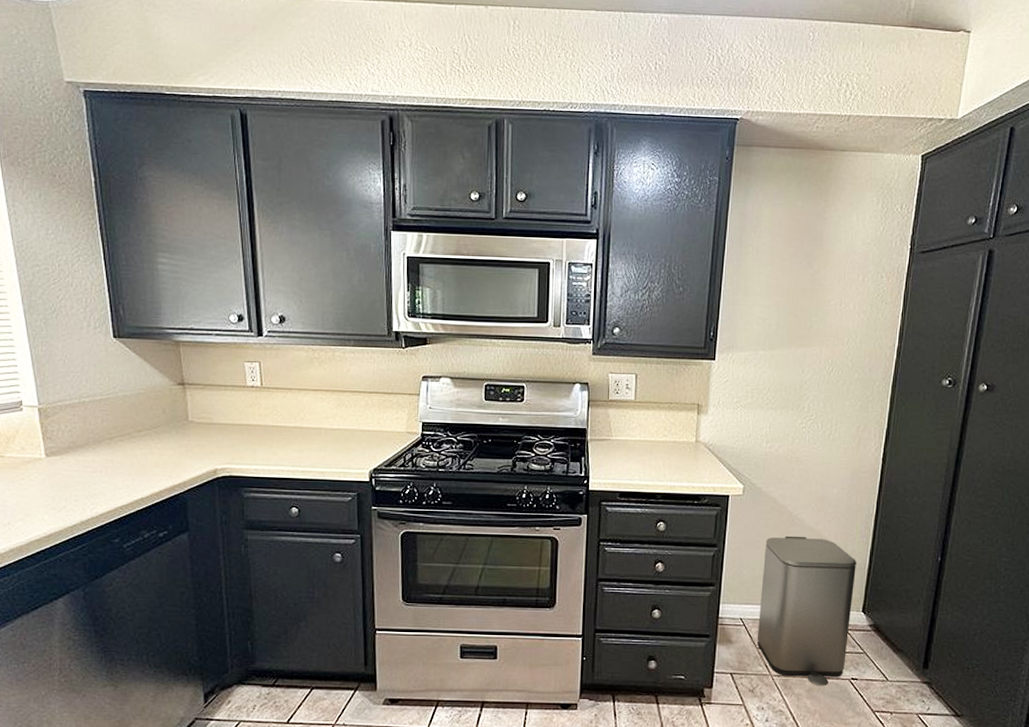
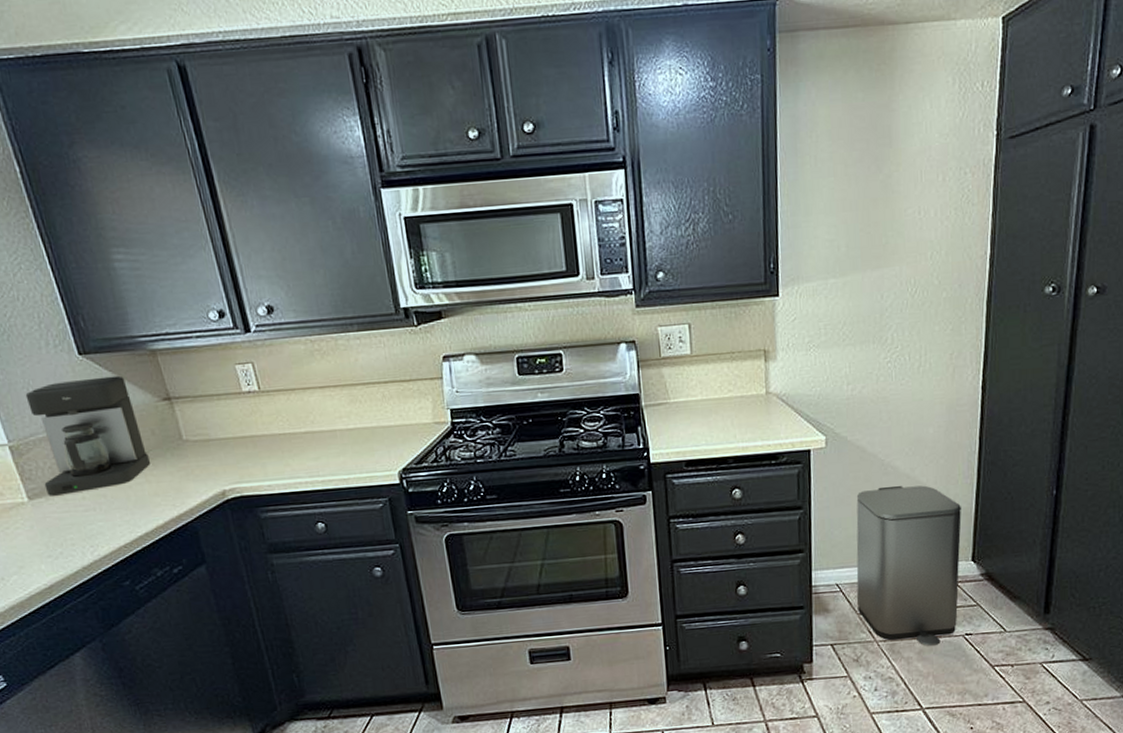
coffee maker: none [61,358,158,456] -> present [25,375,151,496]

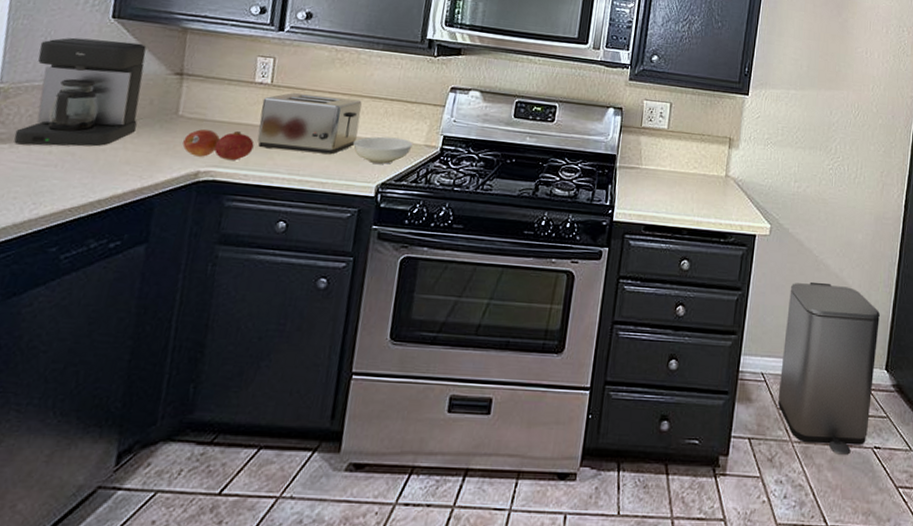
fruit: none [198,449,233,477] -> present [182,129,221,157]
fruit: none [229,445,267,475] -> present [214,131,254,161]
toaster: none [257,389,364,457] -> present [256,92,362,155]
bowl: none [360,420,422,451] -> present [352,136,413,164]

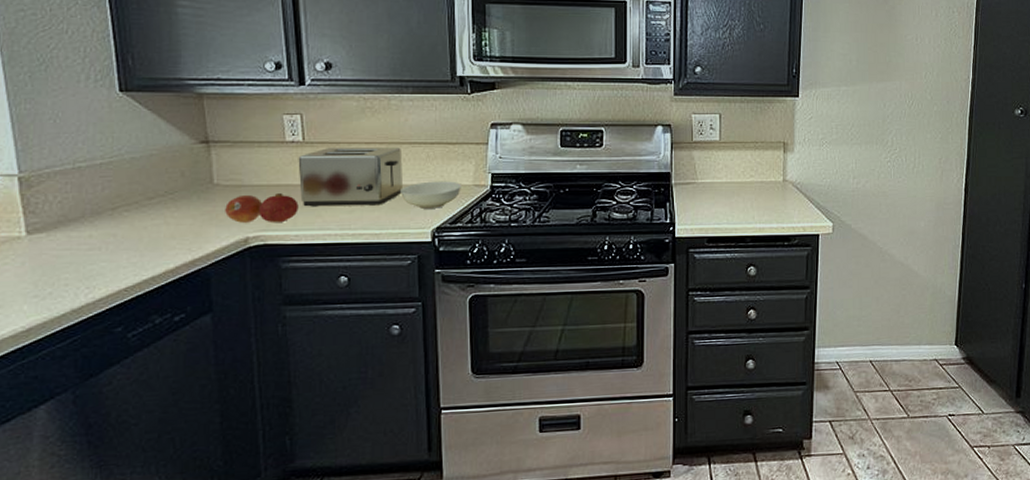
coffee maker: present [13,37,147,147] -> none [49,115,174,232]
pedal bin: present [778,281,880,455] -> none [854,272,947,425]

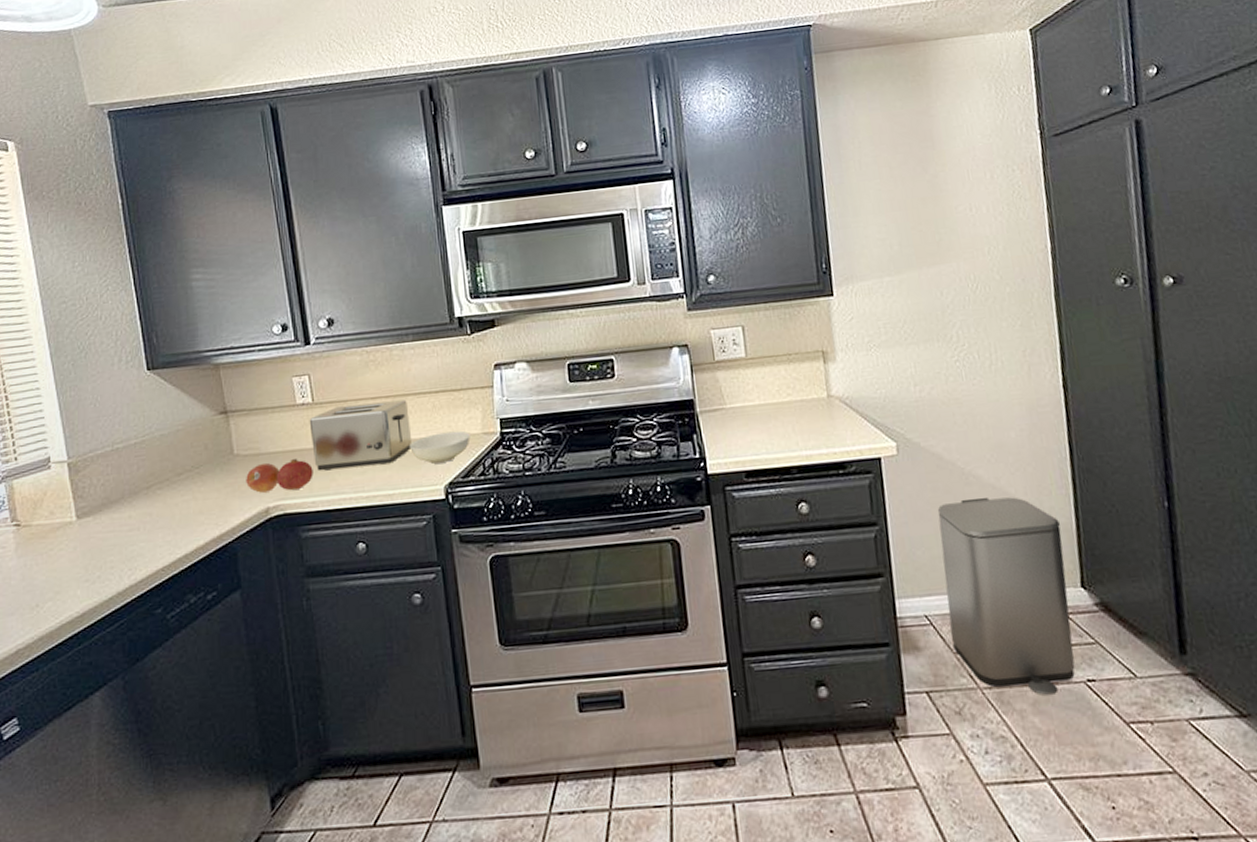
pedal bin: none [854,272,947,425] -> present [937,497,1075,695]

